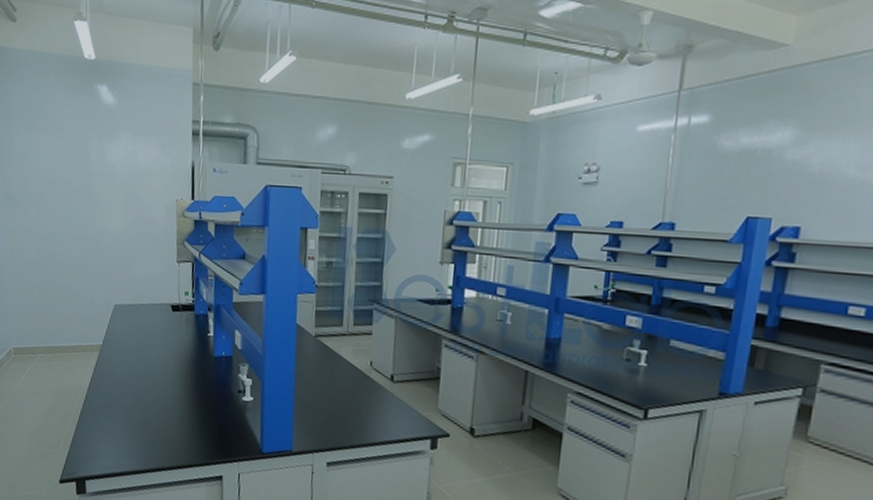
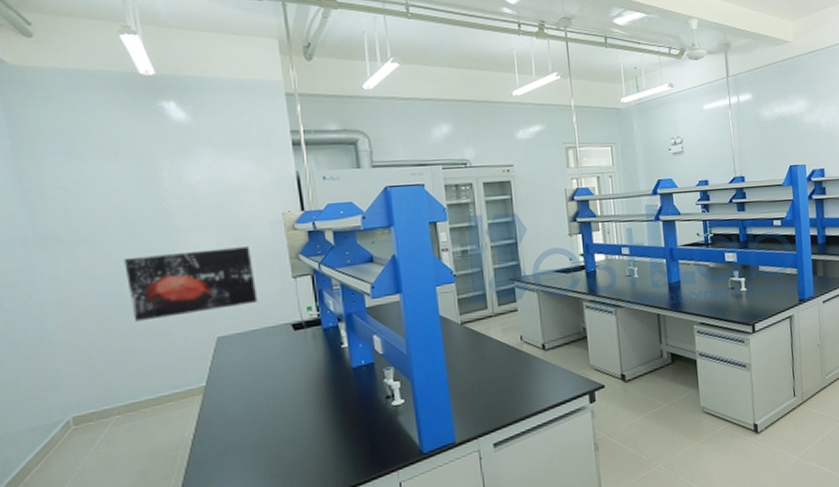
wall art: none [57,222,148,280] -> present [124,246,258,322]

